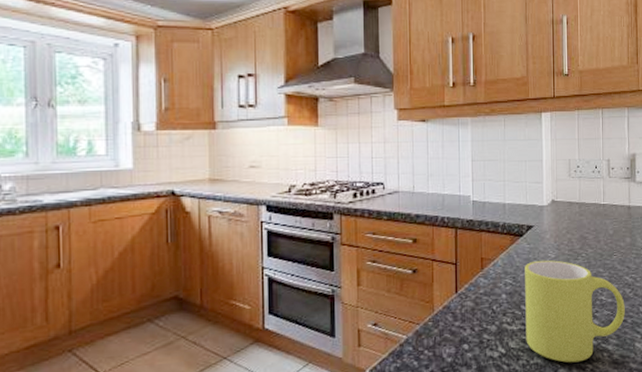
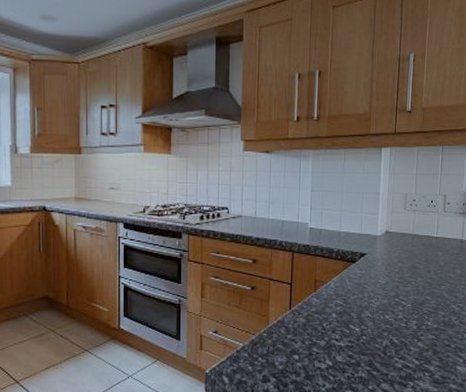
mug: present [525,260,625,363] -> none [352,285,450,379]

